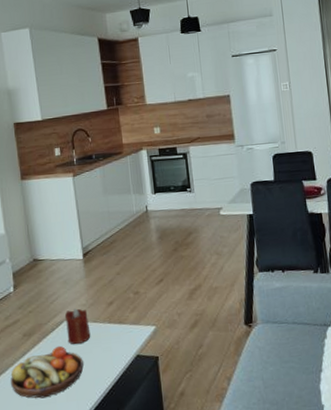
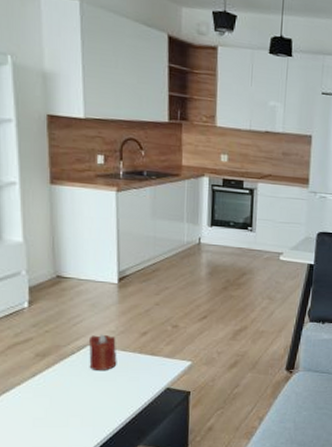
fruit bowl: present [11,346,84,399] -> none [16,370,105,421]

